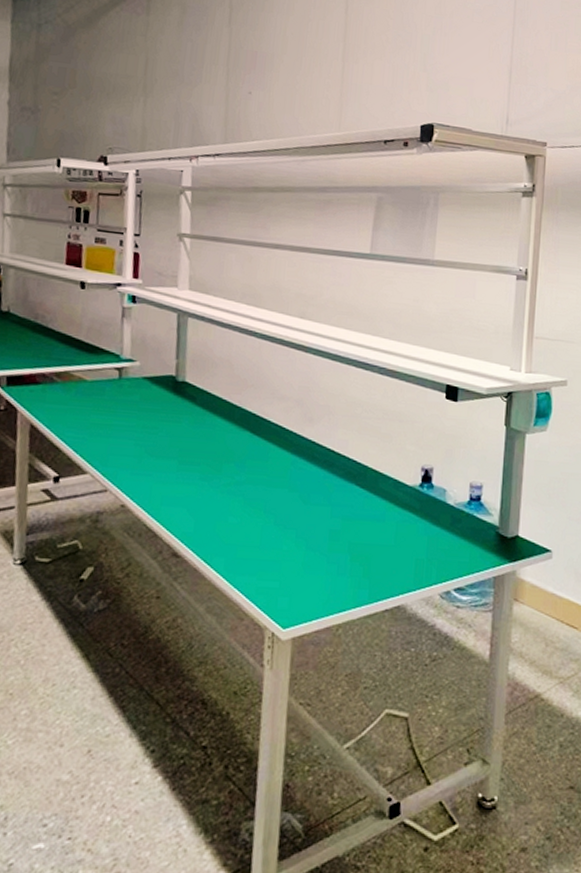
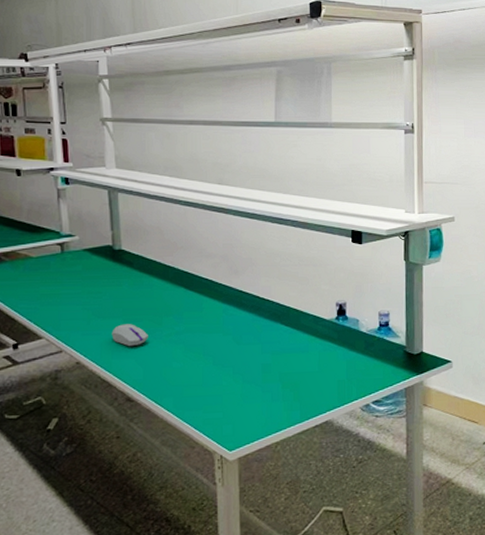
computer mouse: none [164,466,205,493] -> present [112,324,148,346]

